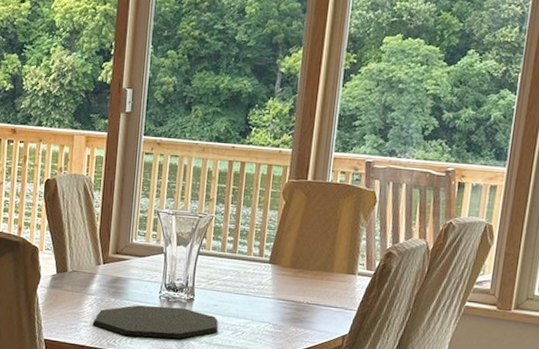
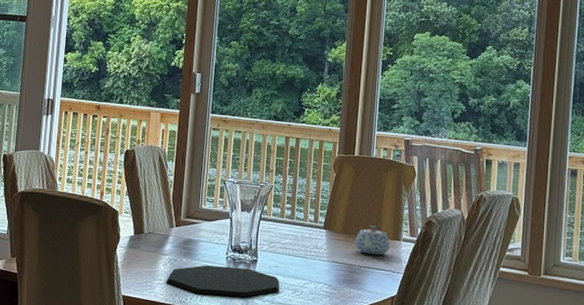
teapot: none [303,258,343,291] -> present [354,225,390,255]

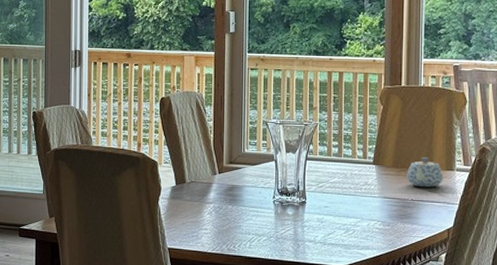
placemat: present [166,265,280,298] -> none [212,210,330,241]

